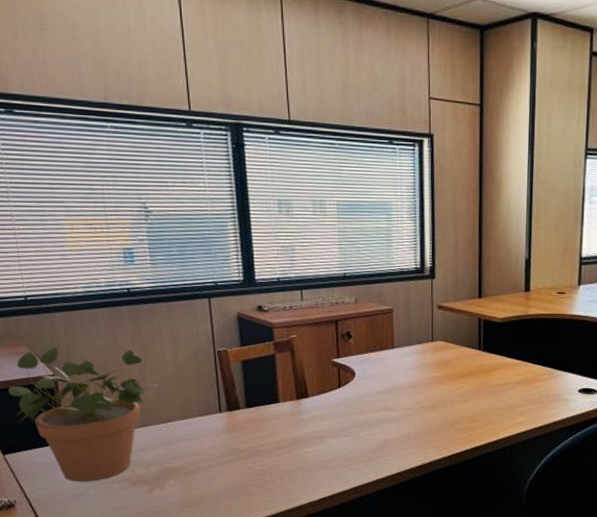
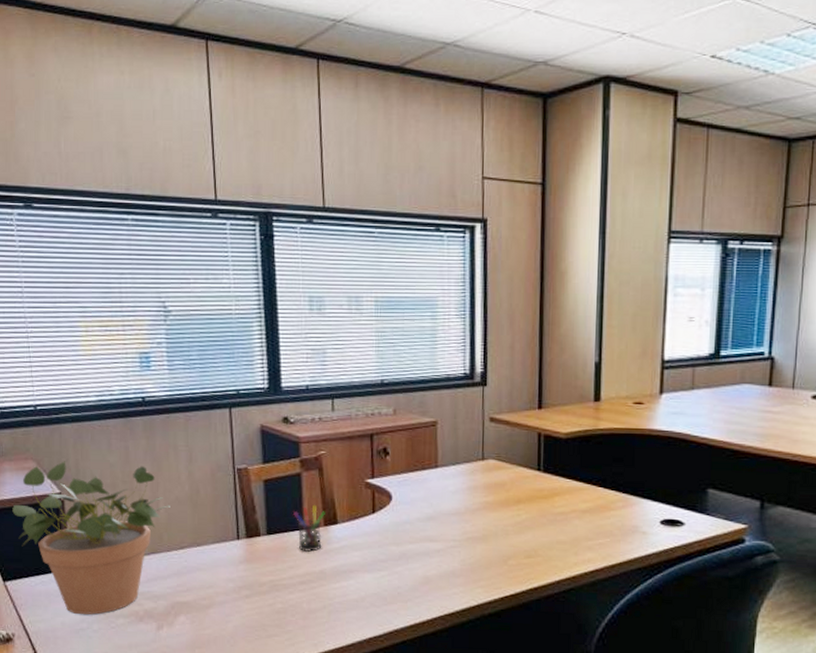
pen holder: none [269,381,297,423] -> present [294,504,325,553]

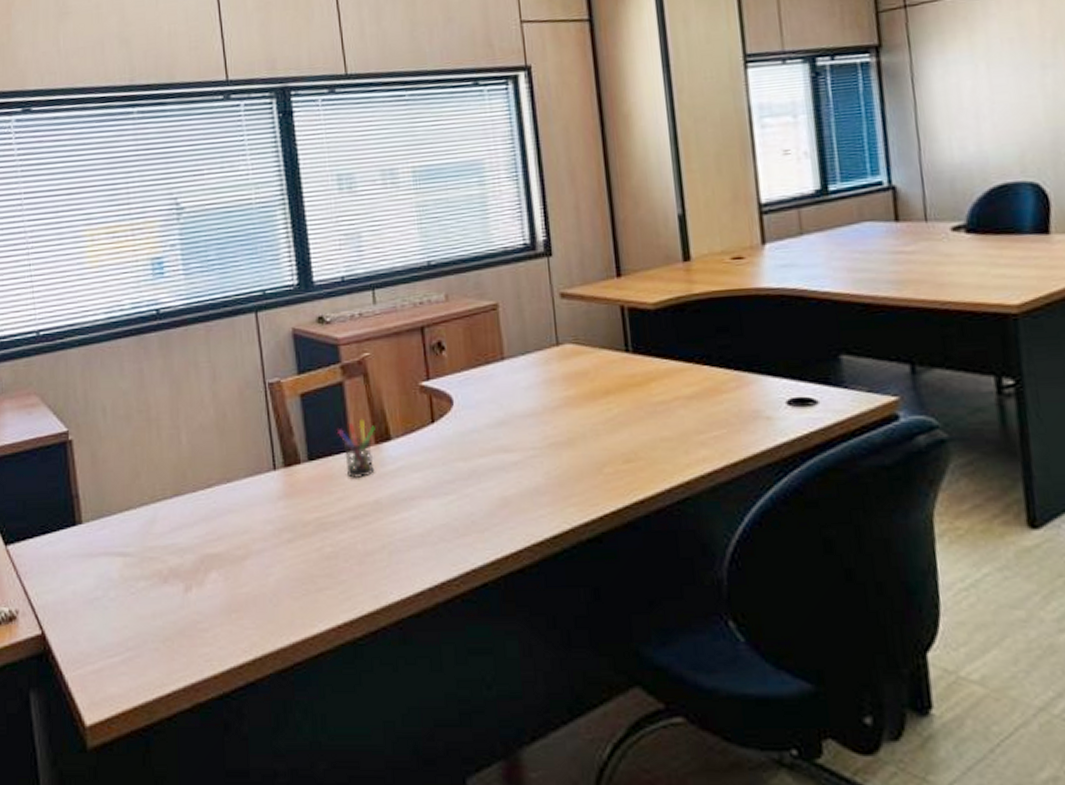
potted plant: present [12,461,170,615] -> none [14,390,194,580]

